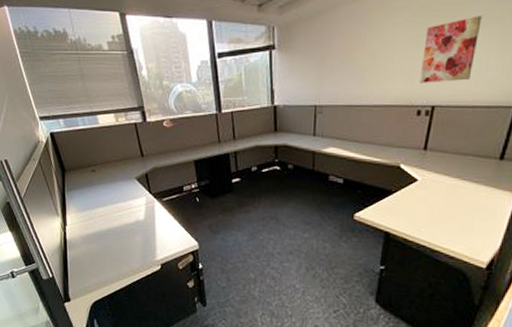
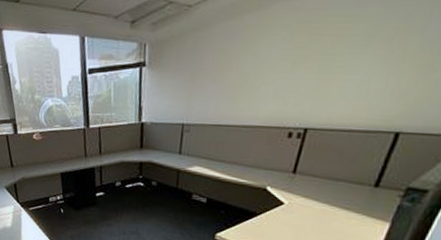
wall art: present [419,16,482,83] -> none [293,35,367,105]

